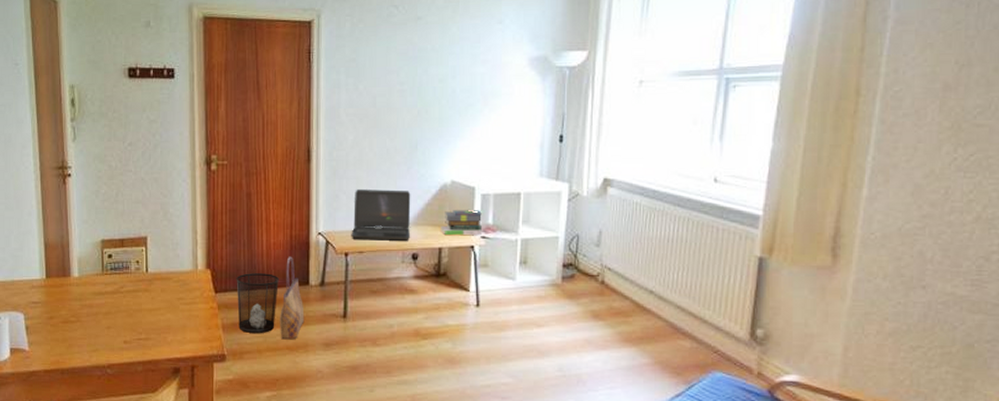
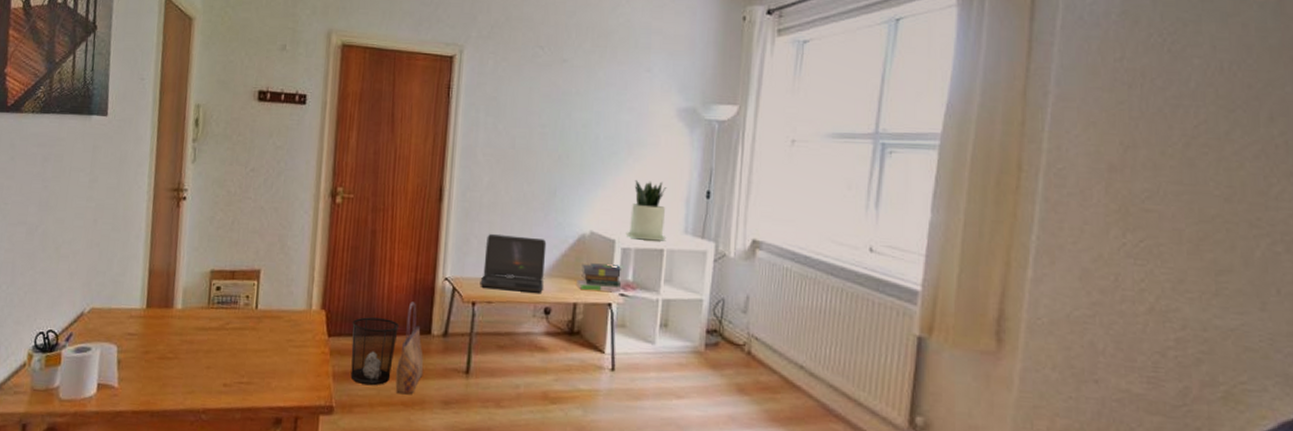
planter: none [484,129,523,185] -> present [625,180,667,241]

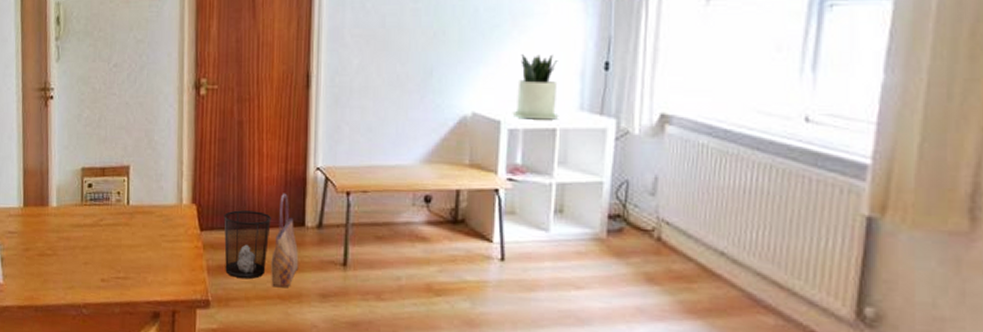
laptop computer: present [480,234,547,293] -> none [354,120,424,180]
books: present [575,263,621,292] -> none [458,147,508,177]

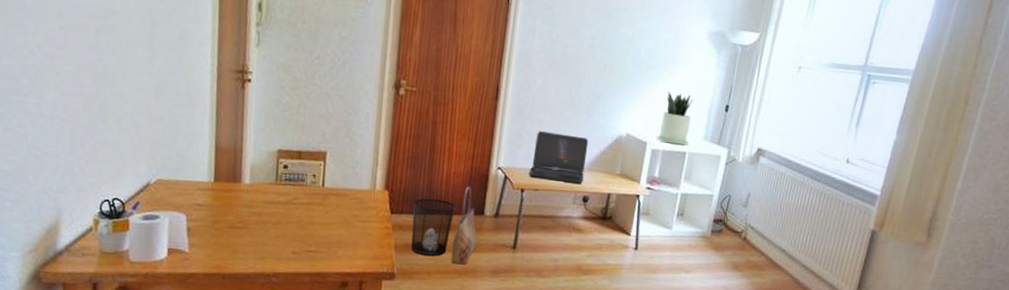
laptop computer: none [354,120,424,180] -> present [529,131,589,184]

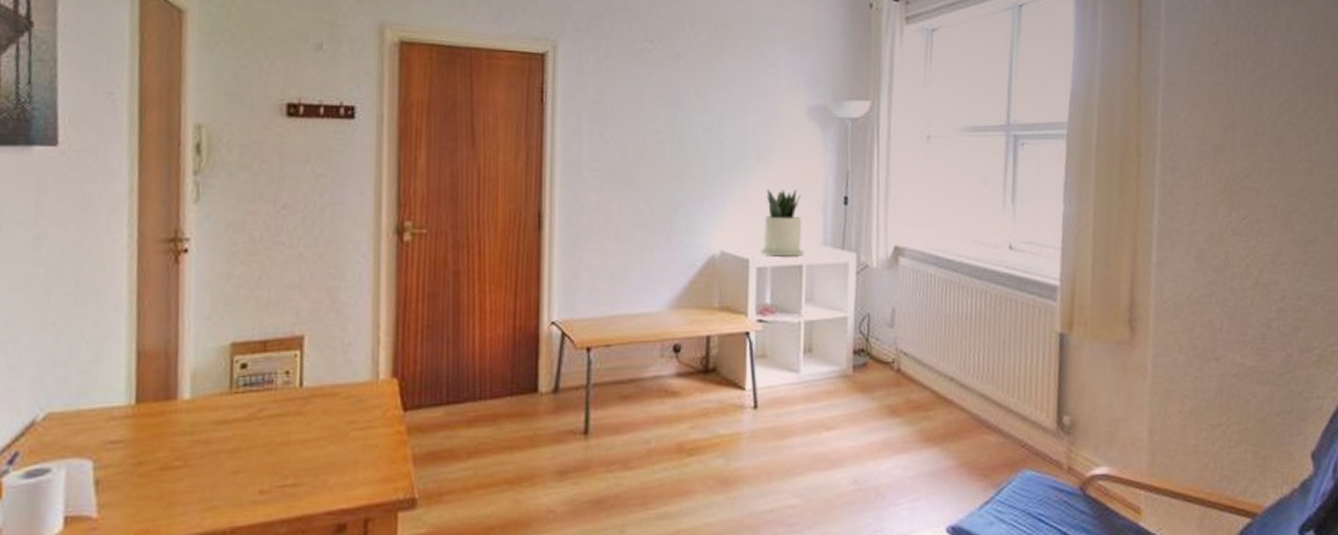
waste bin: present [411,198,456,257] -> none [435,380,498,466]
tote bag: present [451,186,477,264] -> none [496,355,531,469]
laptop computer: present [529,131,589,184] -> none [595,264,671,330]

